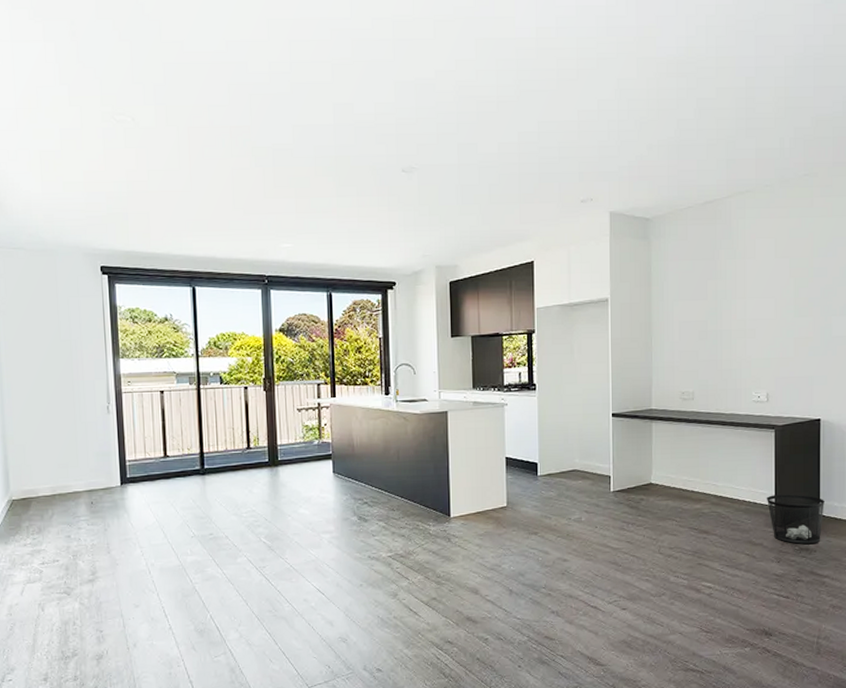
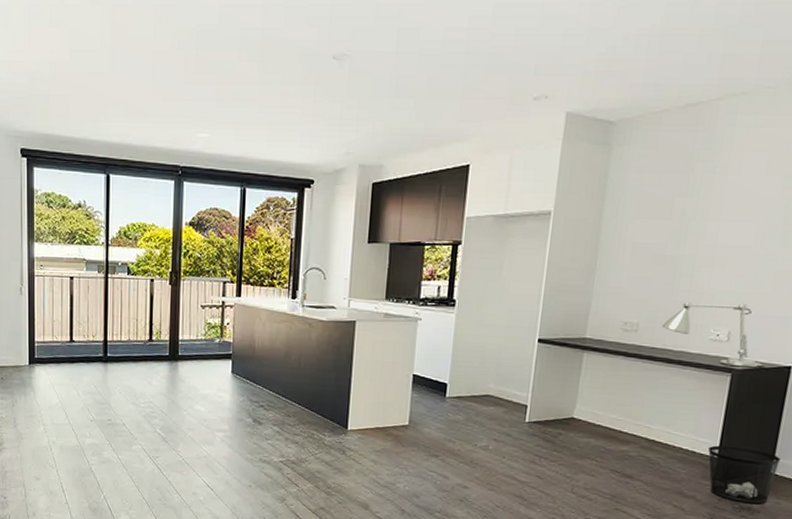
desk lamp: none [713,367,800,424] -> present [662,302,765,368]

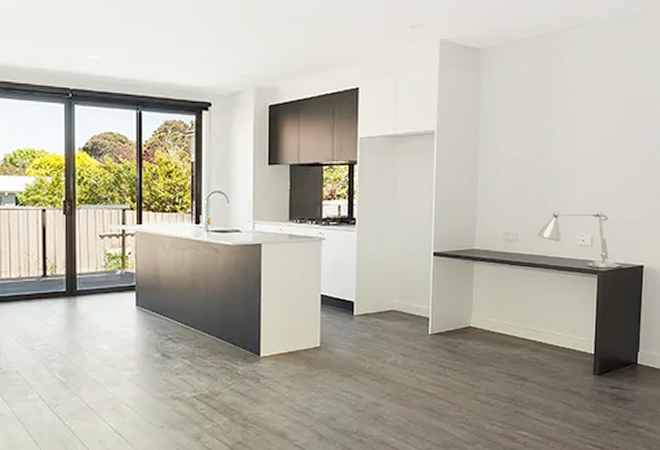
waste bin: present [707,445,780,505] -> none [585,342,644,394]

